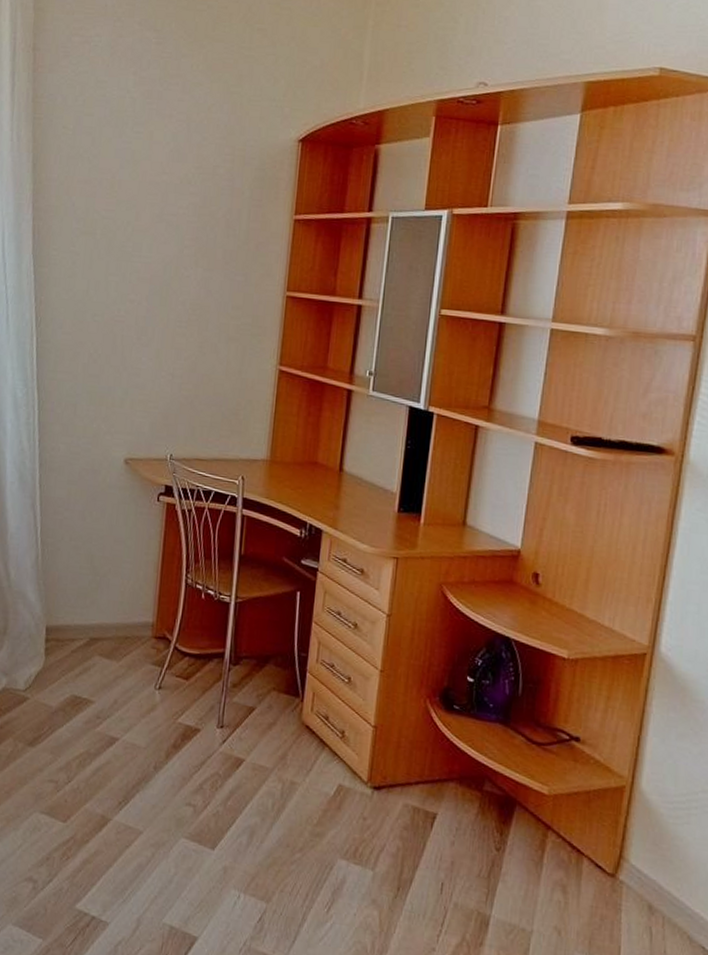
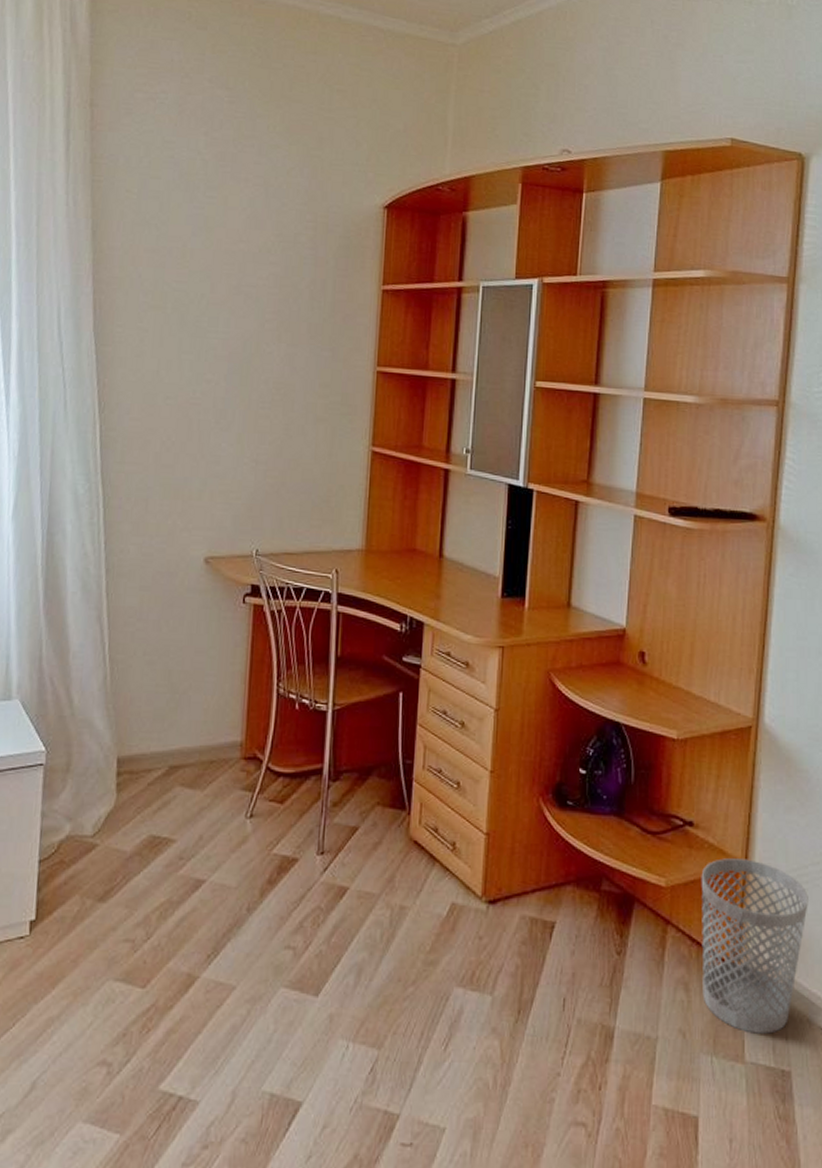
wastebasket: none [580,775,697,944] -> present [701,858,808,1034]

